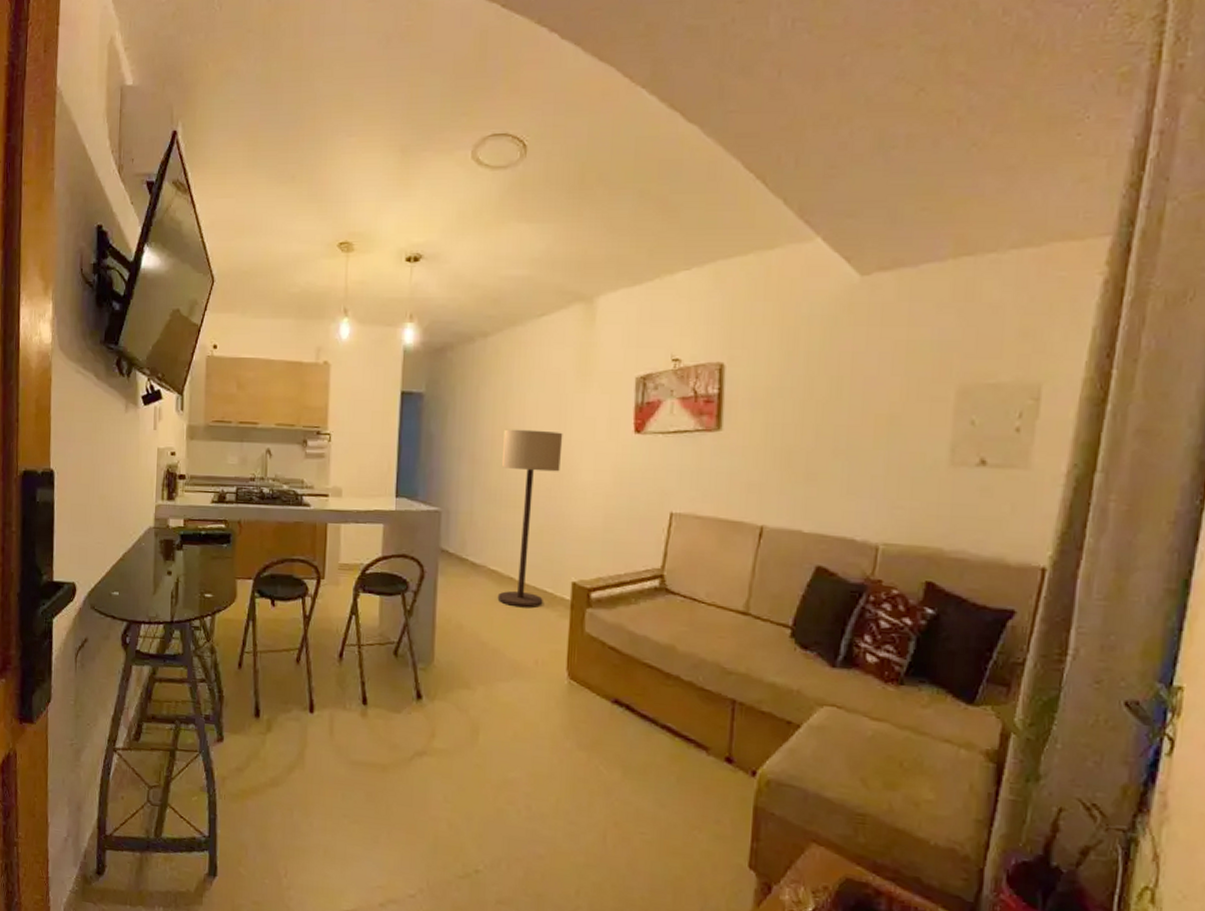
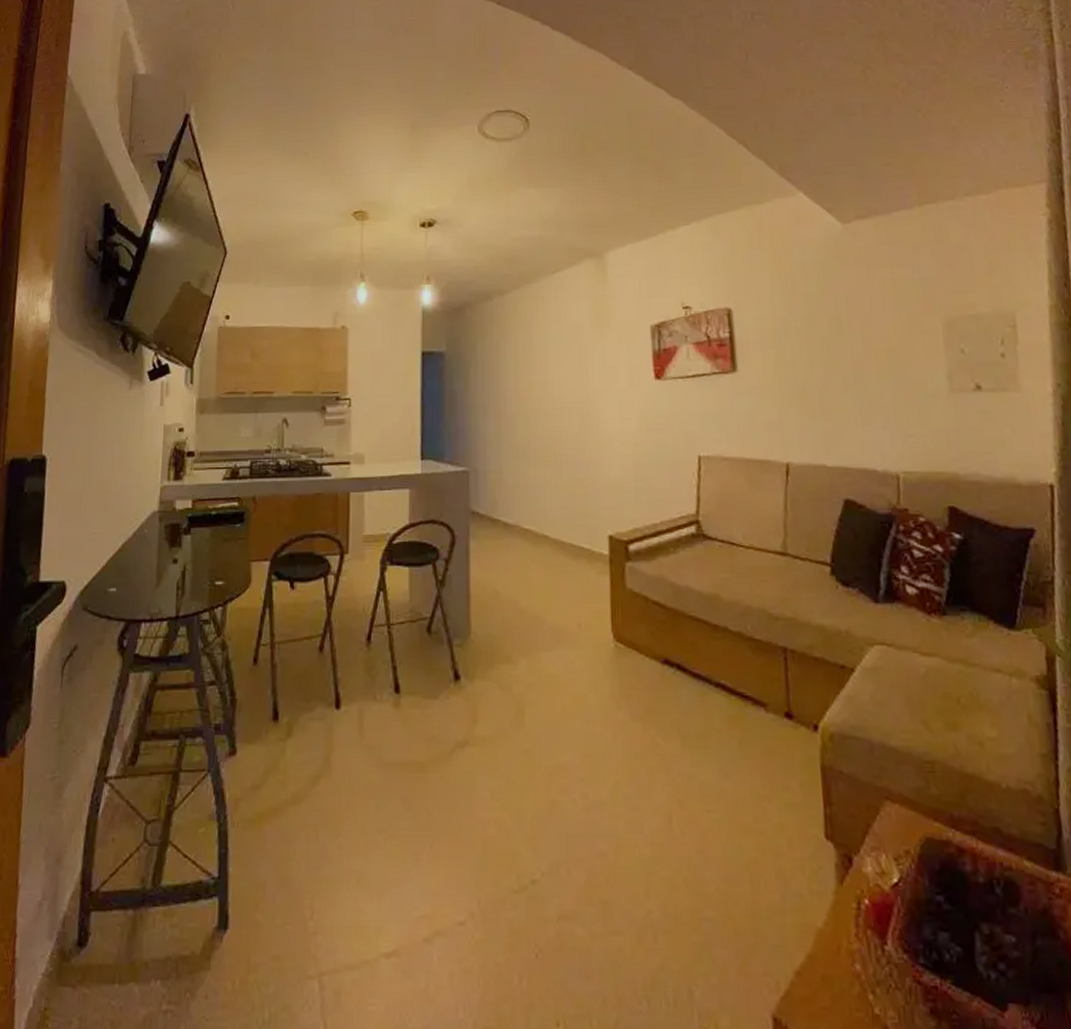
floor lamp: present [497,429,563,608] -> none [527,382,587,567]

